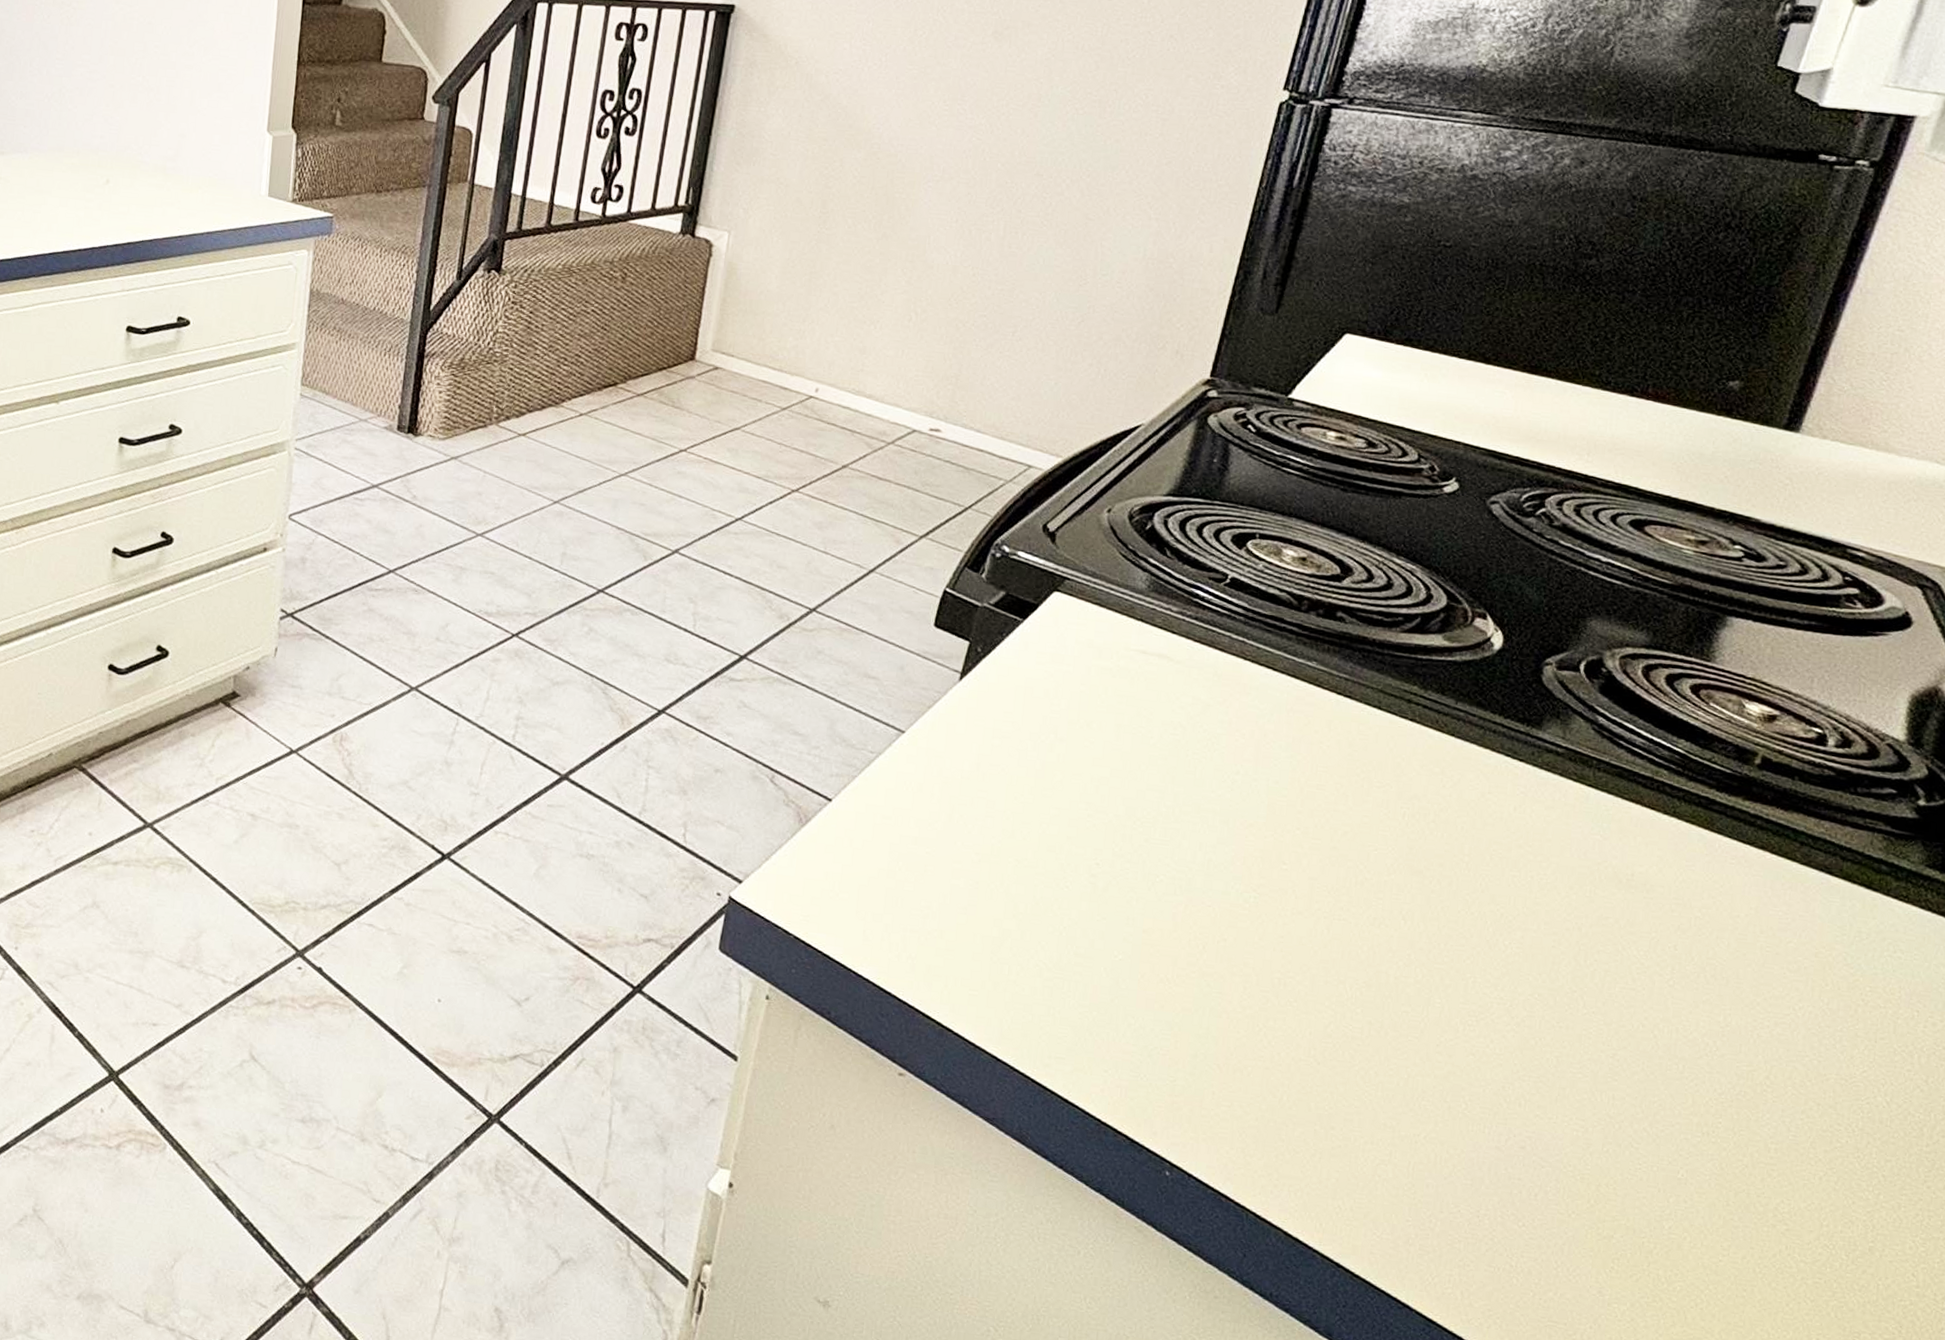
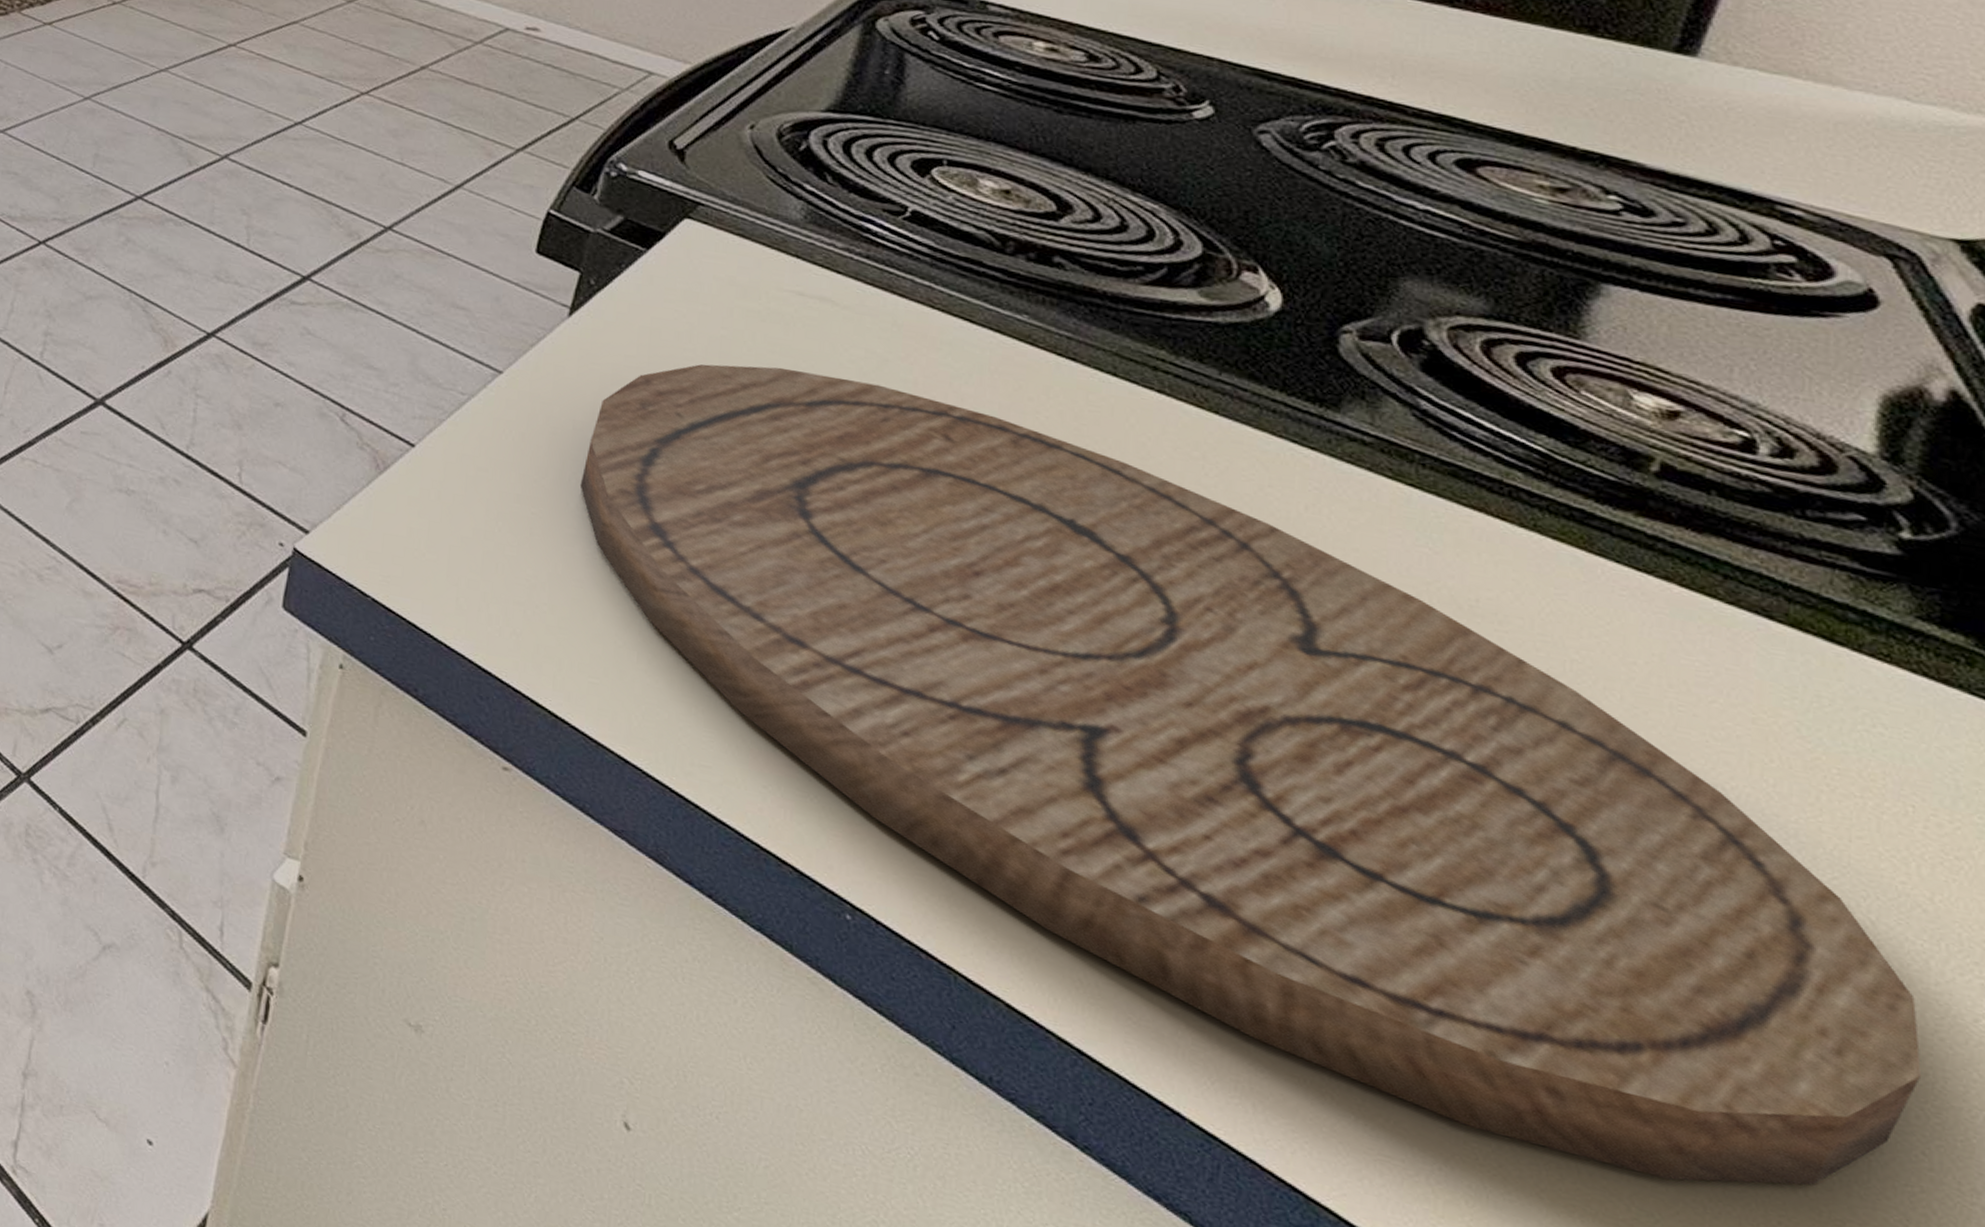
cutting board: none [965,715,1915,1316] -> present [579,364,1921,1185]

